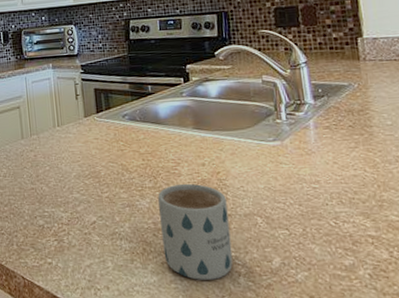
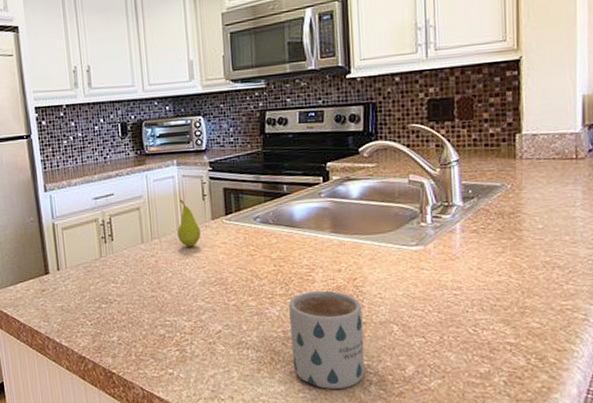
fruit: none [54,99,75,143] -> present [177,199,201,247]

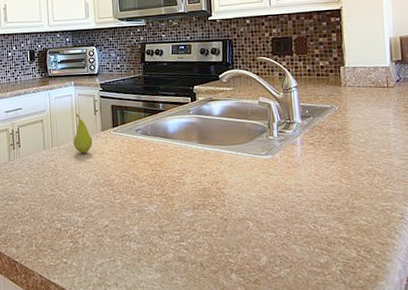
mug: present [289,290,365,389] -> none [164,191,227,277]

